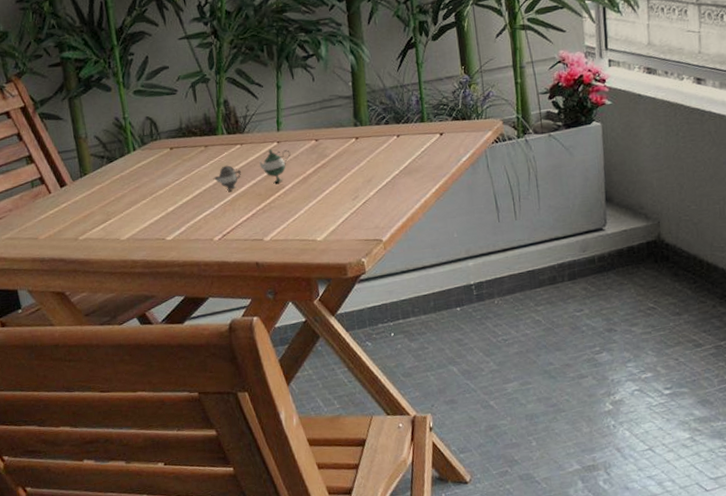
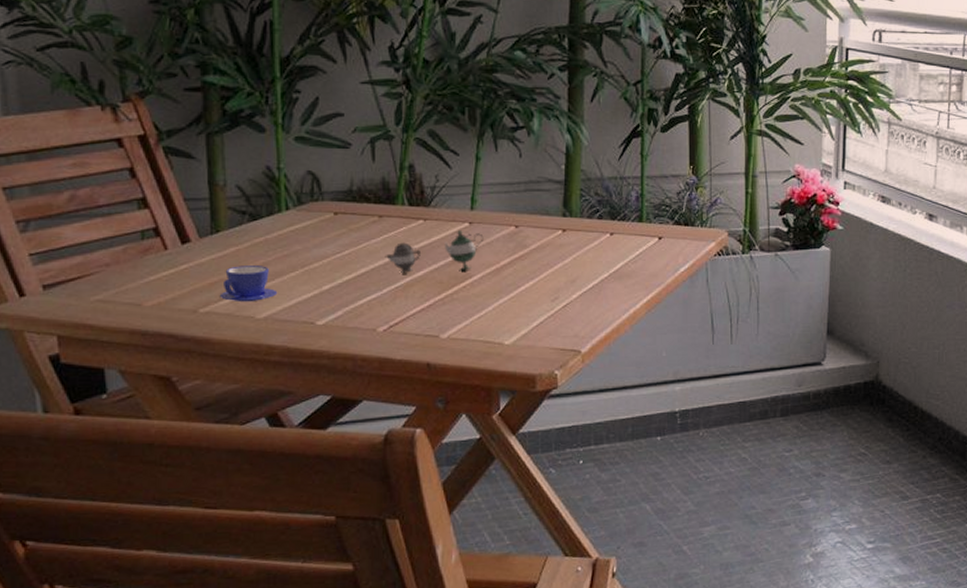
teacup: none [92,197,135,229] -> present [219,266,278,302]

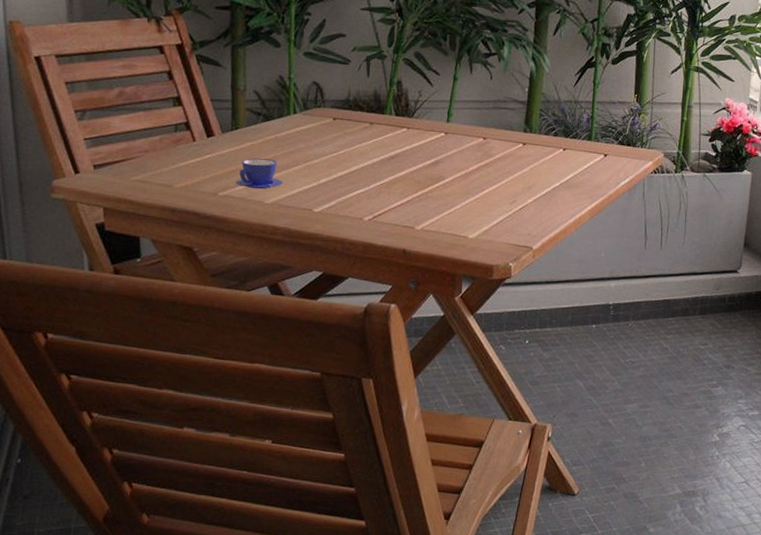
teapot: present [385,230,484,273] -> none [373,139,456,174]

